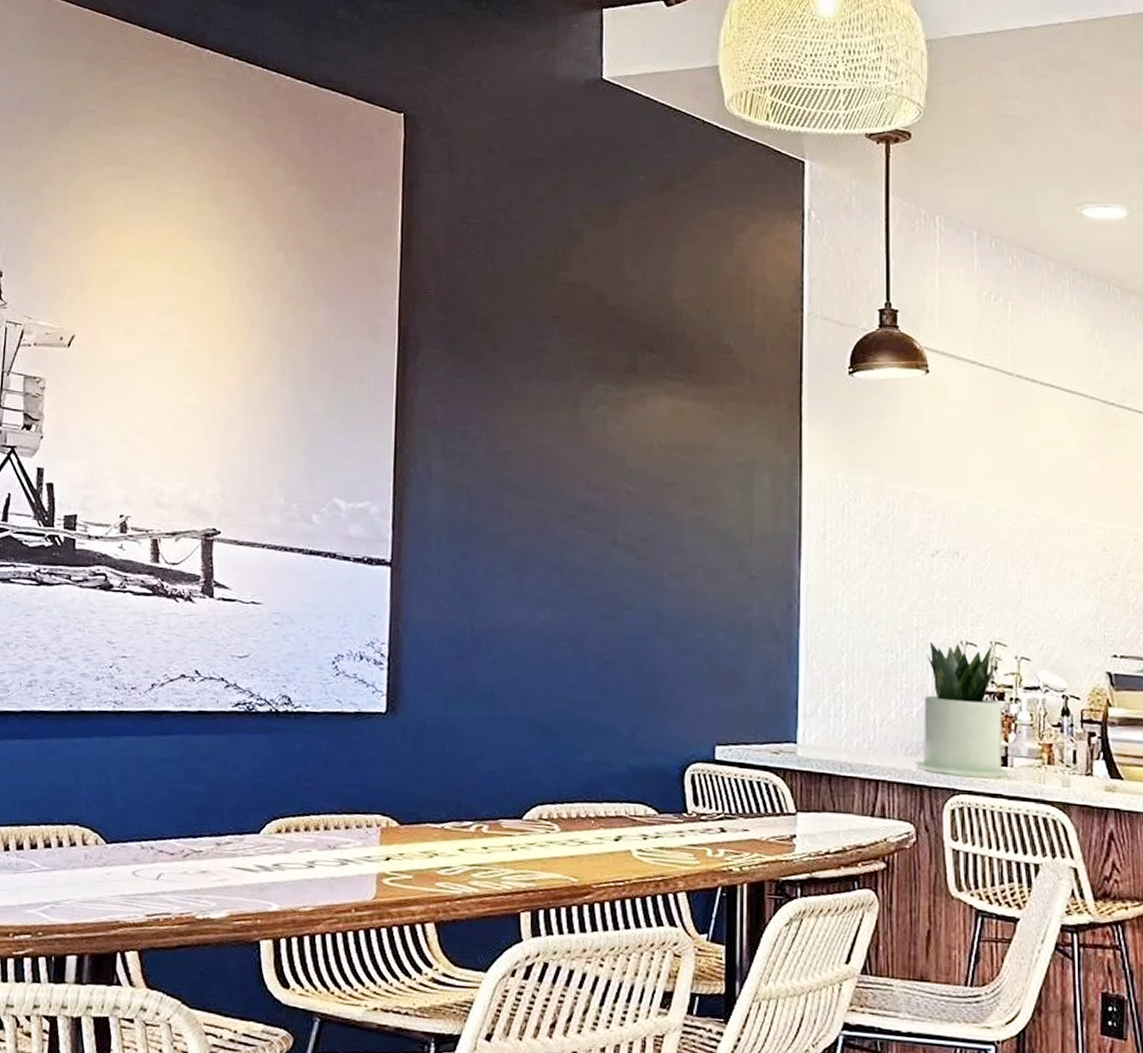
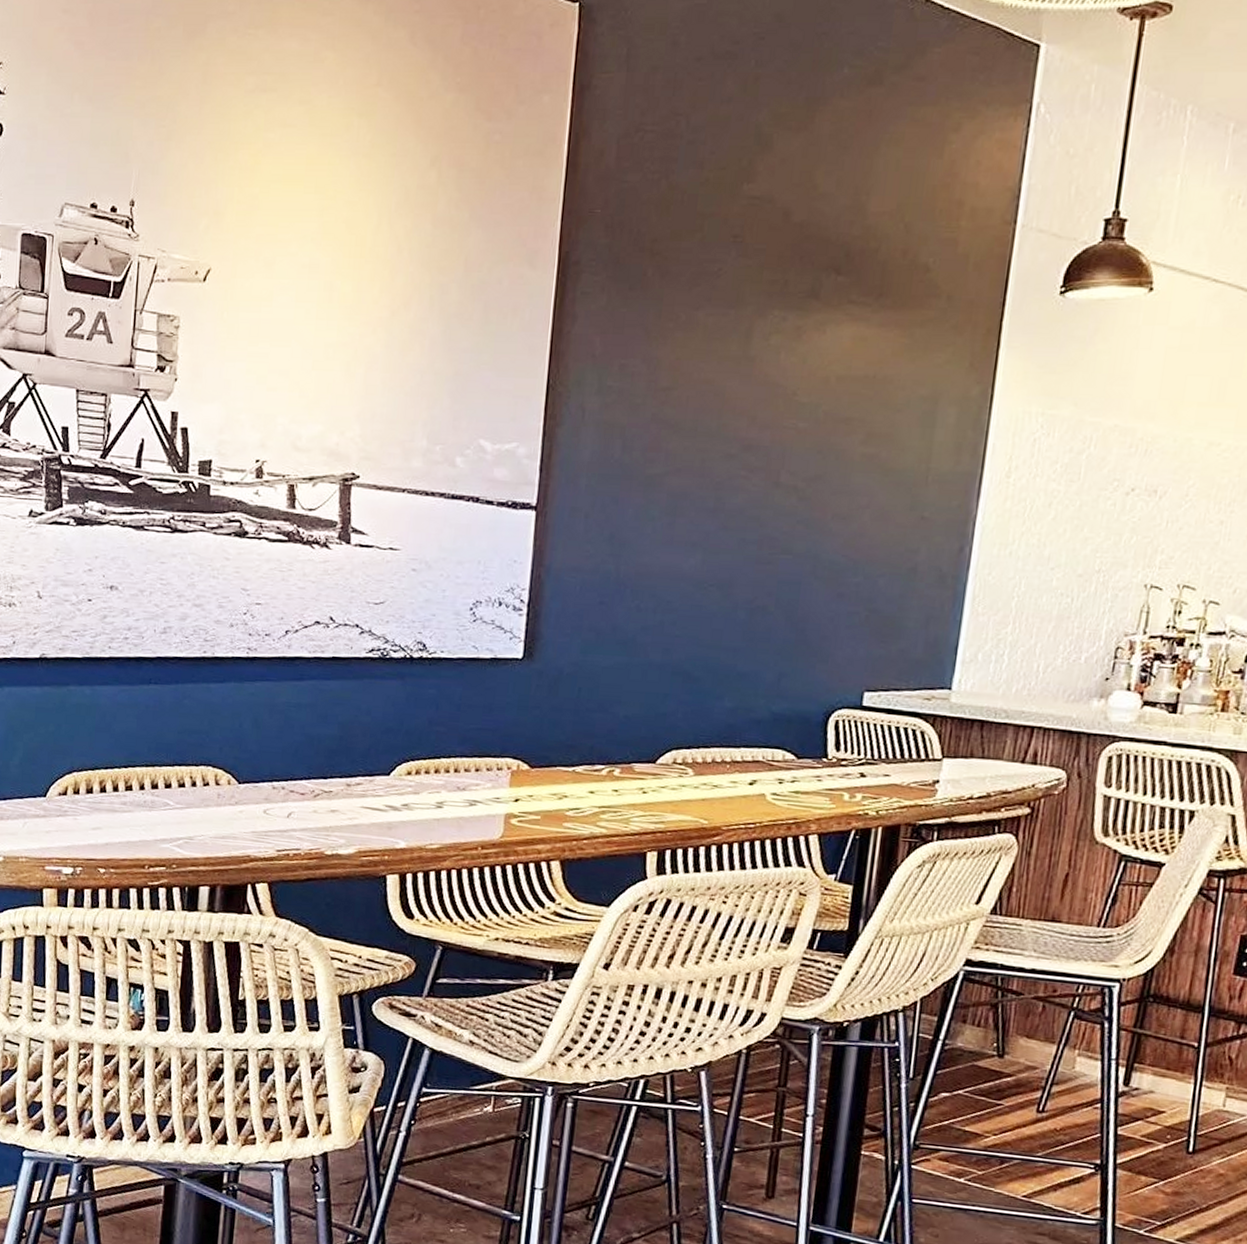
planter: present [915,642,1011,779] -> none [1076,586,1189,726]

